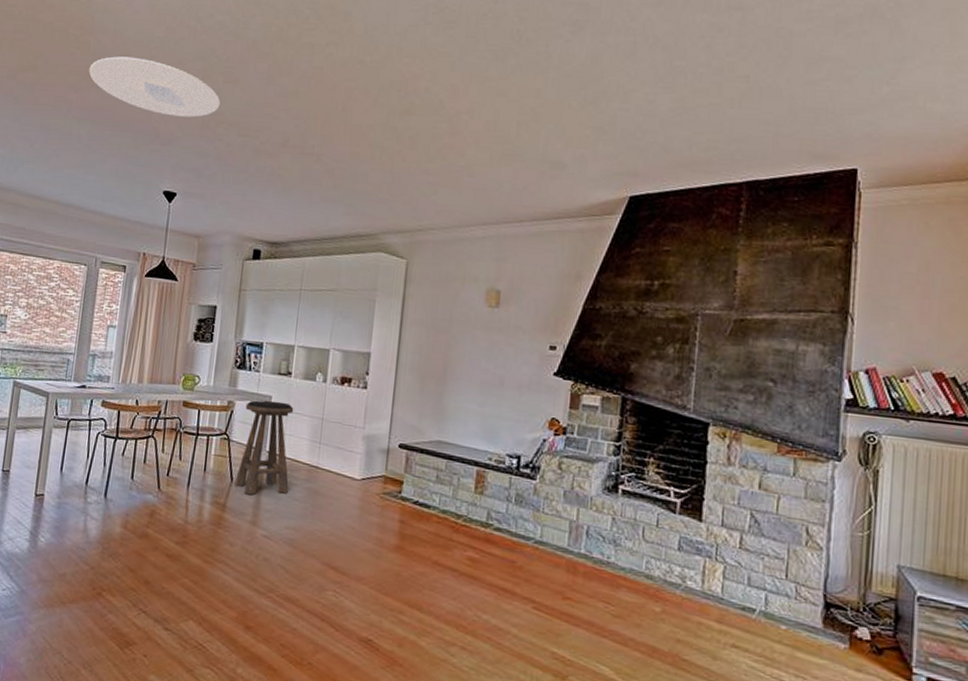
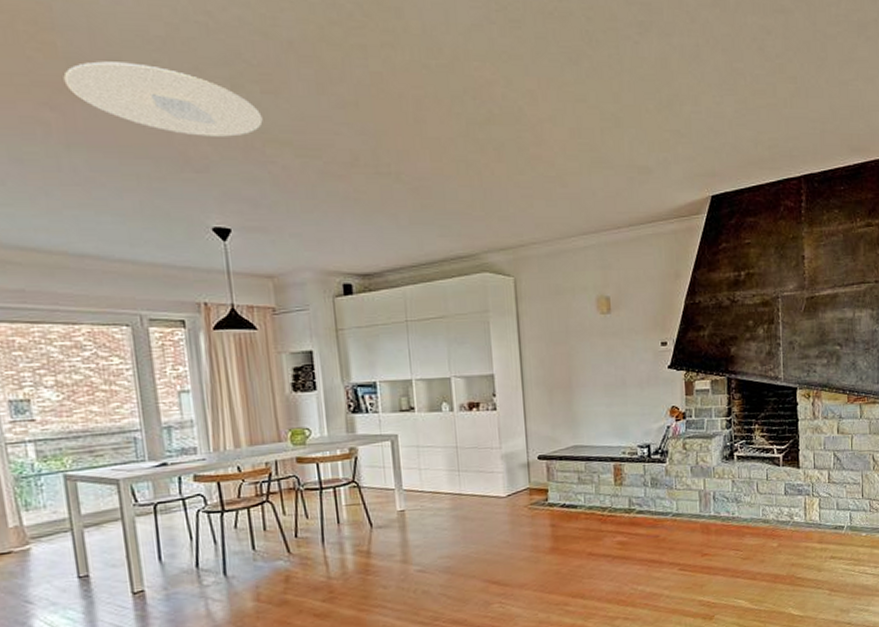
stool: present [235,400,294,495] -> none [370,438,435,537]

